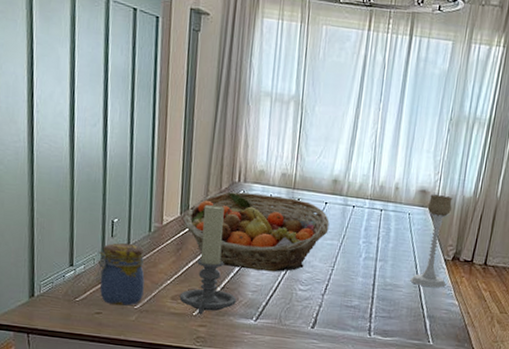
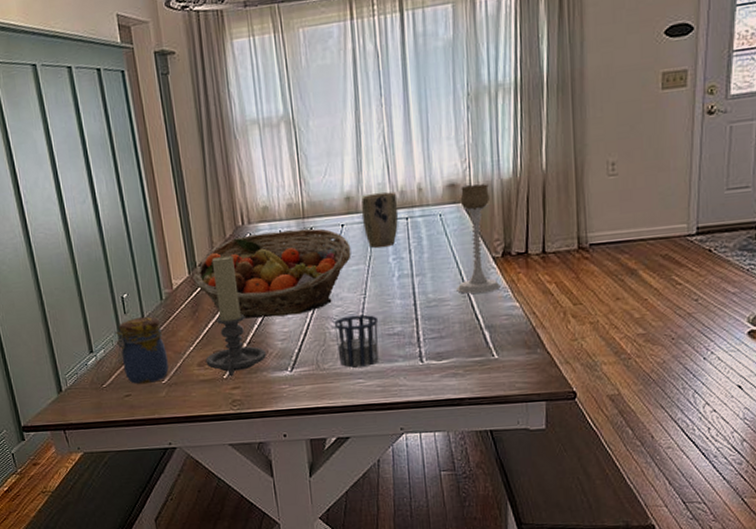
cup: none [300,282,341,330] -> present [334,314,379,368]
plant pot: none [343,181,377,230] -> present [361,192,399,248]

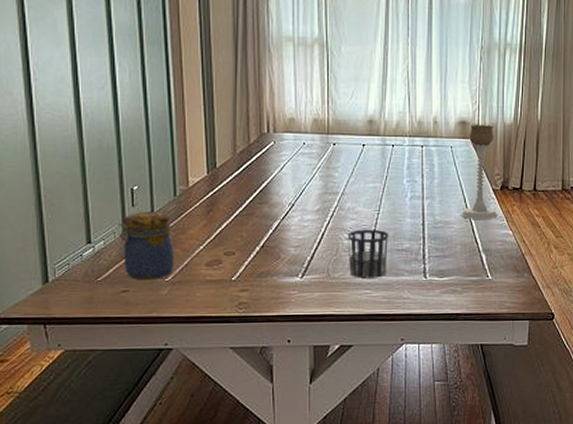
fruit basket: present [192,228,352,319] -> none [211,143,369,224]
candle holder: present [205,255,266,377] -> none [215,159,278,279]
plant pot: present [361,192,399,248] -> none [383,120,415,169]

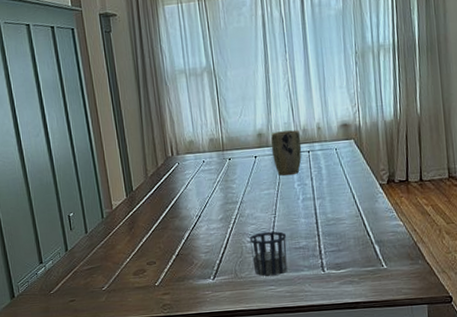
jar: present [118,212,174,281] -> none [62,232,108,291]
plant pot: none [383,120,415,169] -> present [271,130,302,176]
candle holder: present [461,125,498,220] -> none [351,124,387,215]

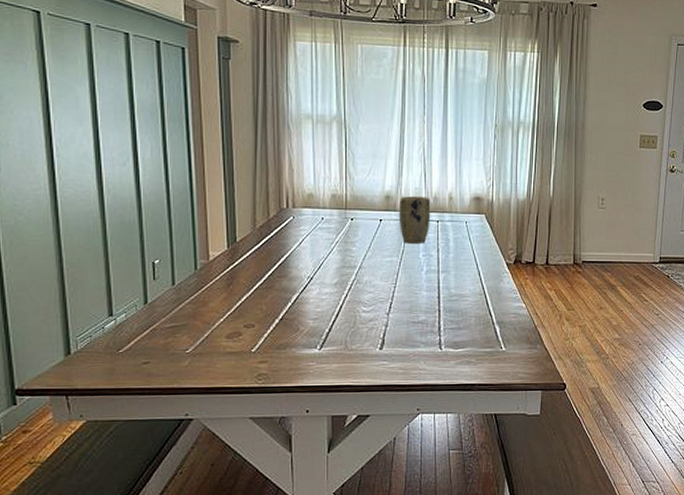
cup: present [249,231,288,276] -> none [365,302,406,350]

